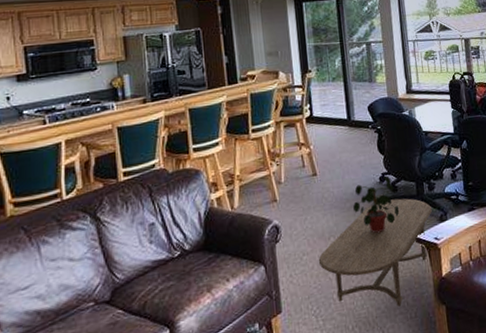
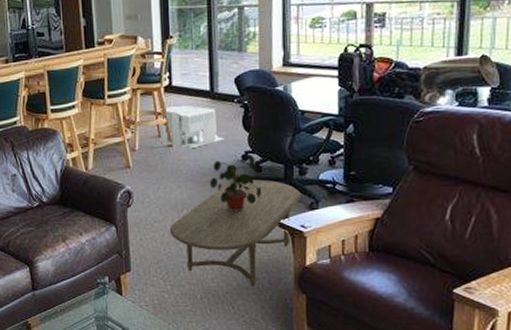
architectural model: none [302,134,363,175] -> present [159,105,224,148]

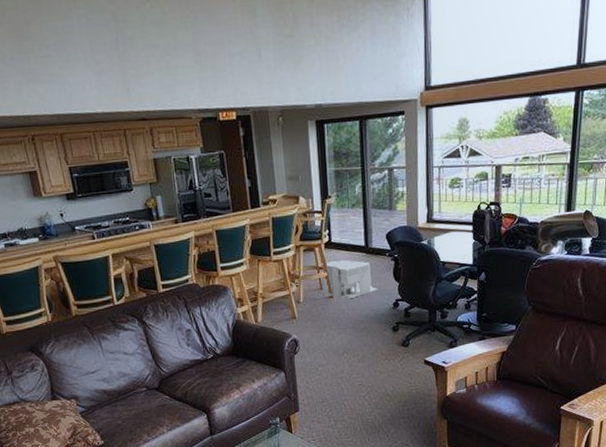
coffee table: present [169,179,302,287] -> none [332,323,443,417]
potted plant: present [210,154,262,211] -> none [366,301,411,353]

